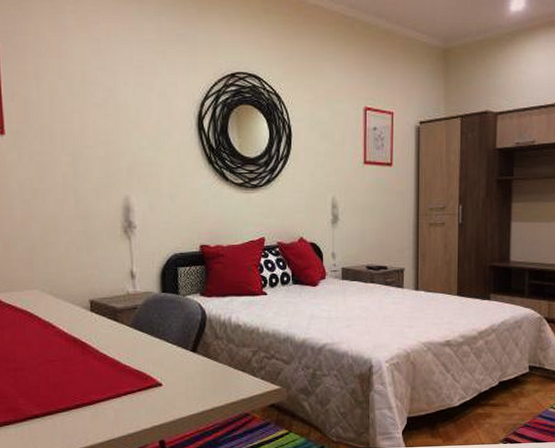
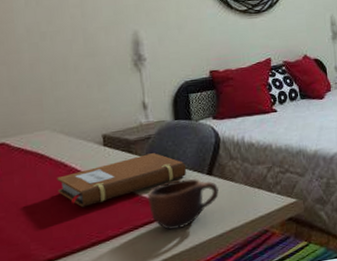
notebook: none [45,324,170,370] -> present [57,153,186,208]
mug: none [132,353,202,402] -> present [148,178,219,231]

